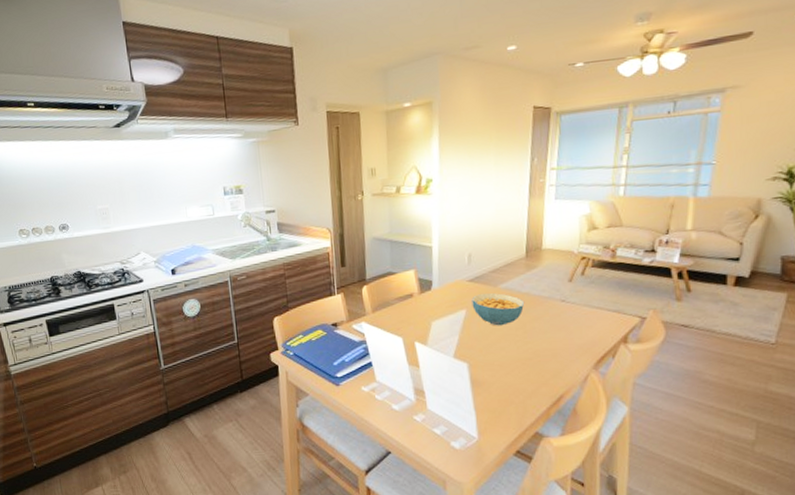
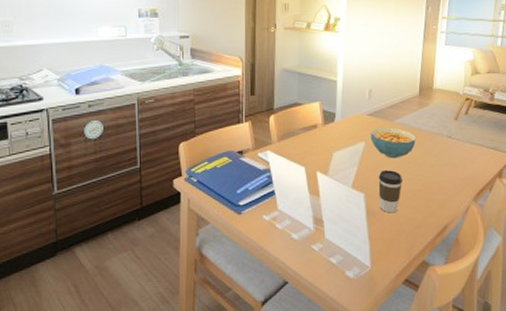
coffee cup: none [482,337,511,383] -> present [378,169,403,213]

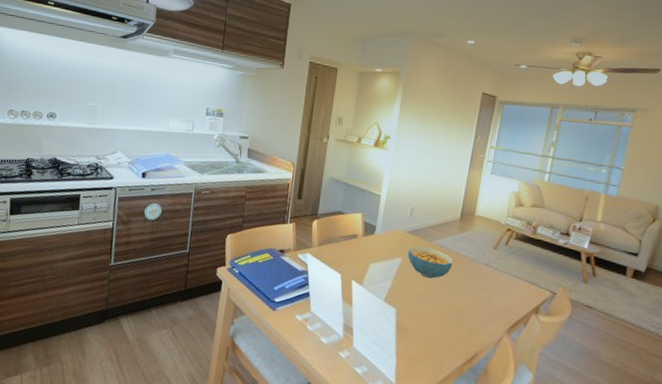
coffee cup: present [378,169,403,213] -> none [409,288,437,333]

